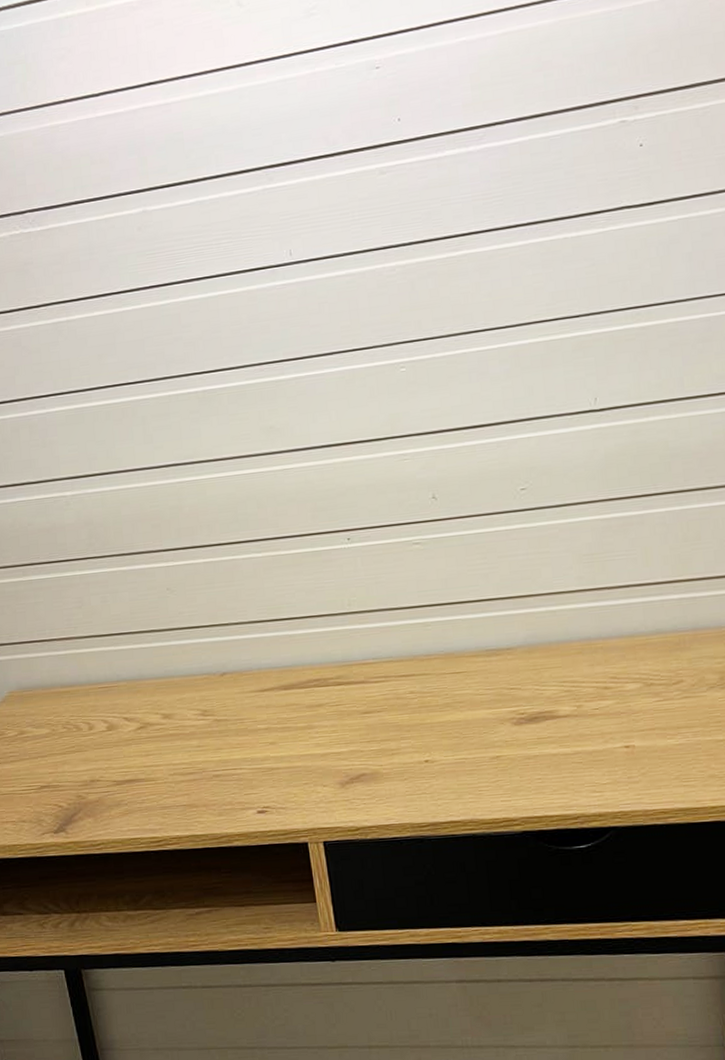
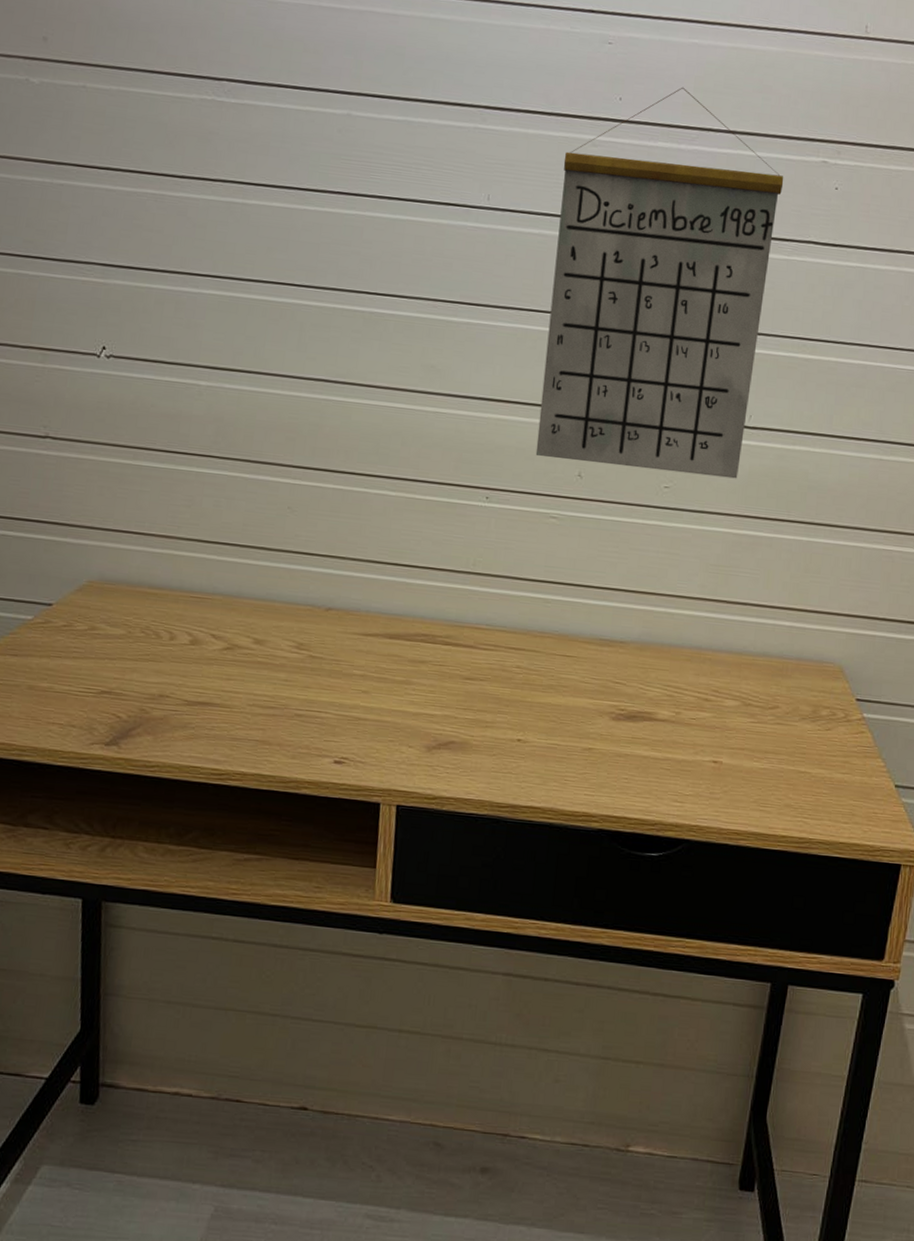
calendar: none [355,89,595,489] -> present [535,87,784,479]

